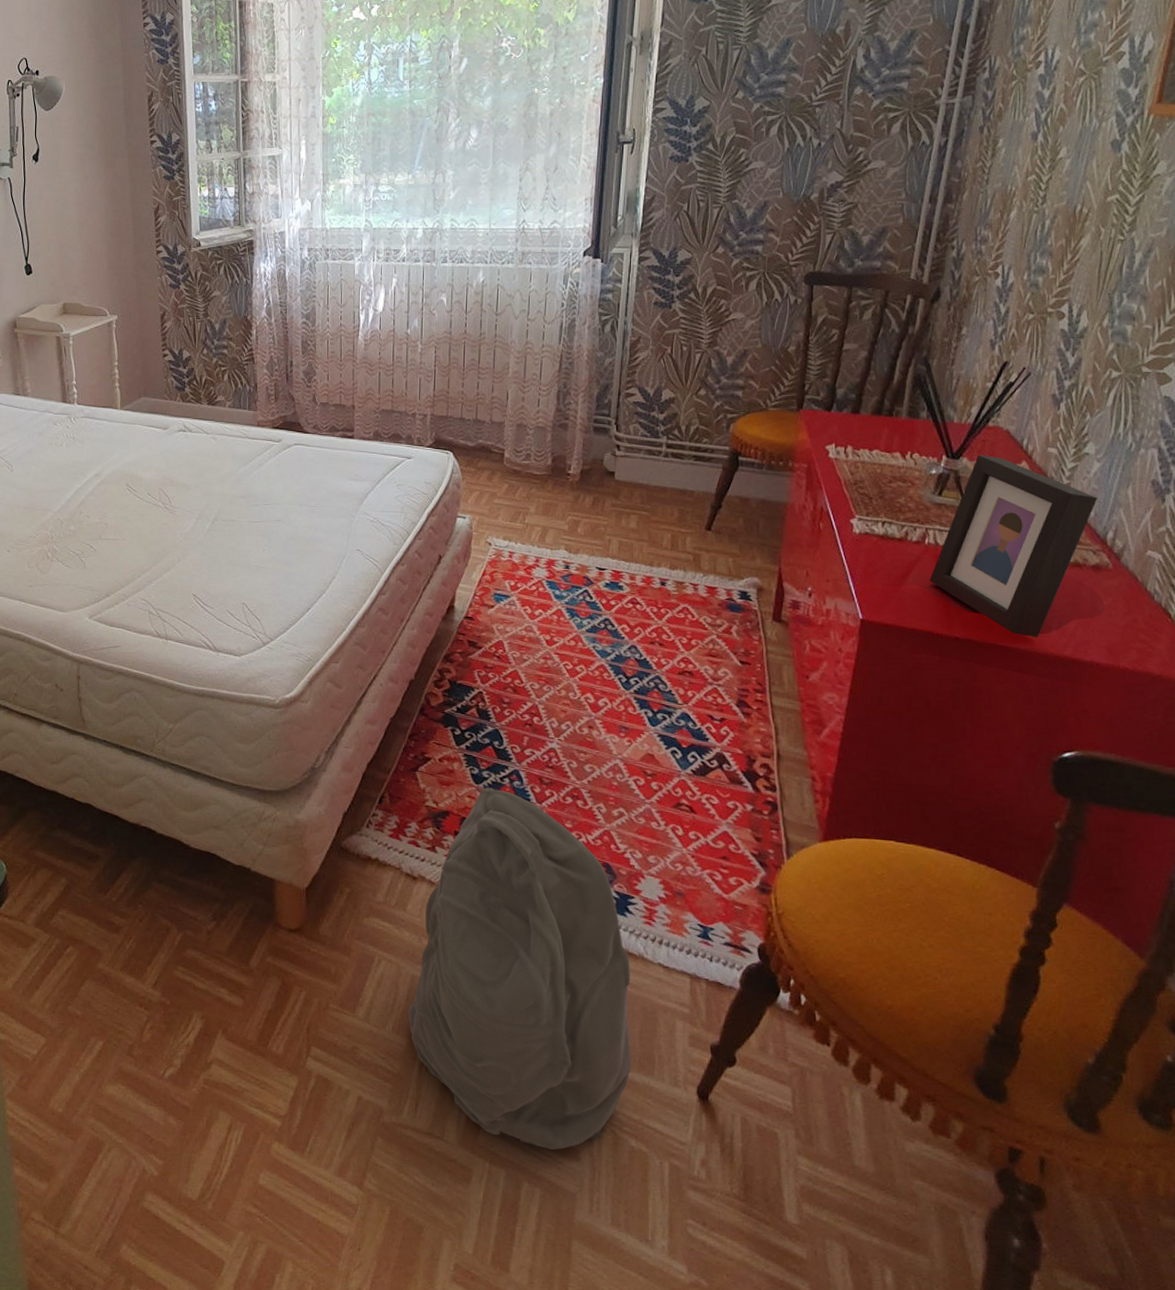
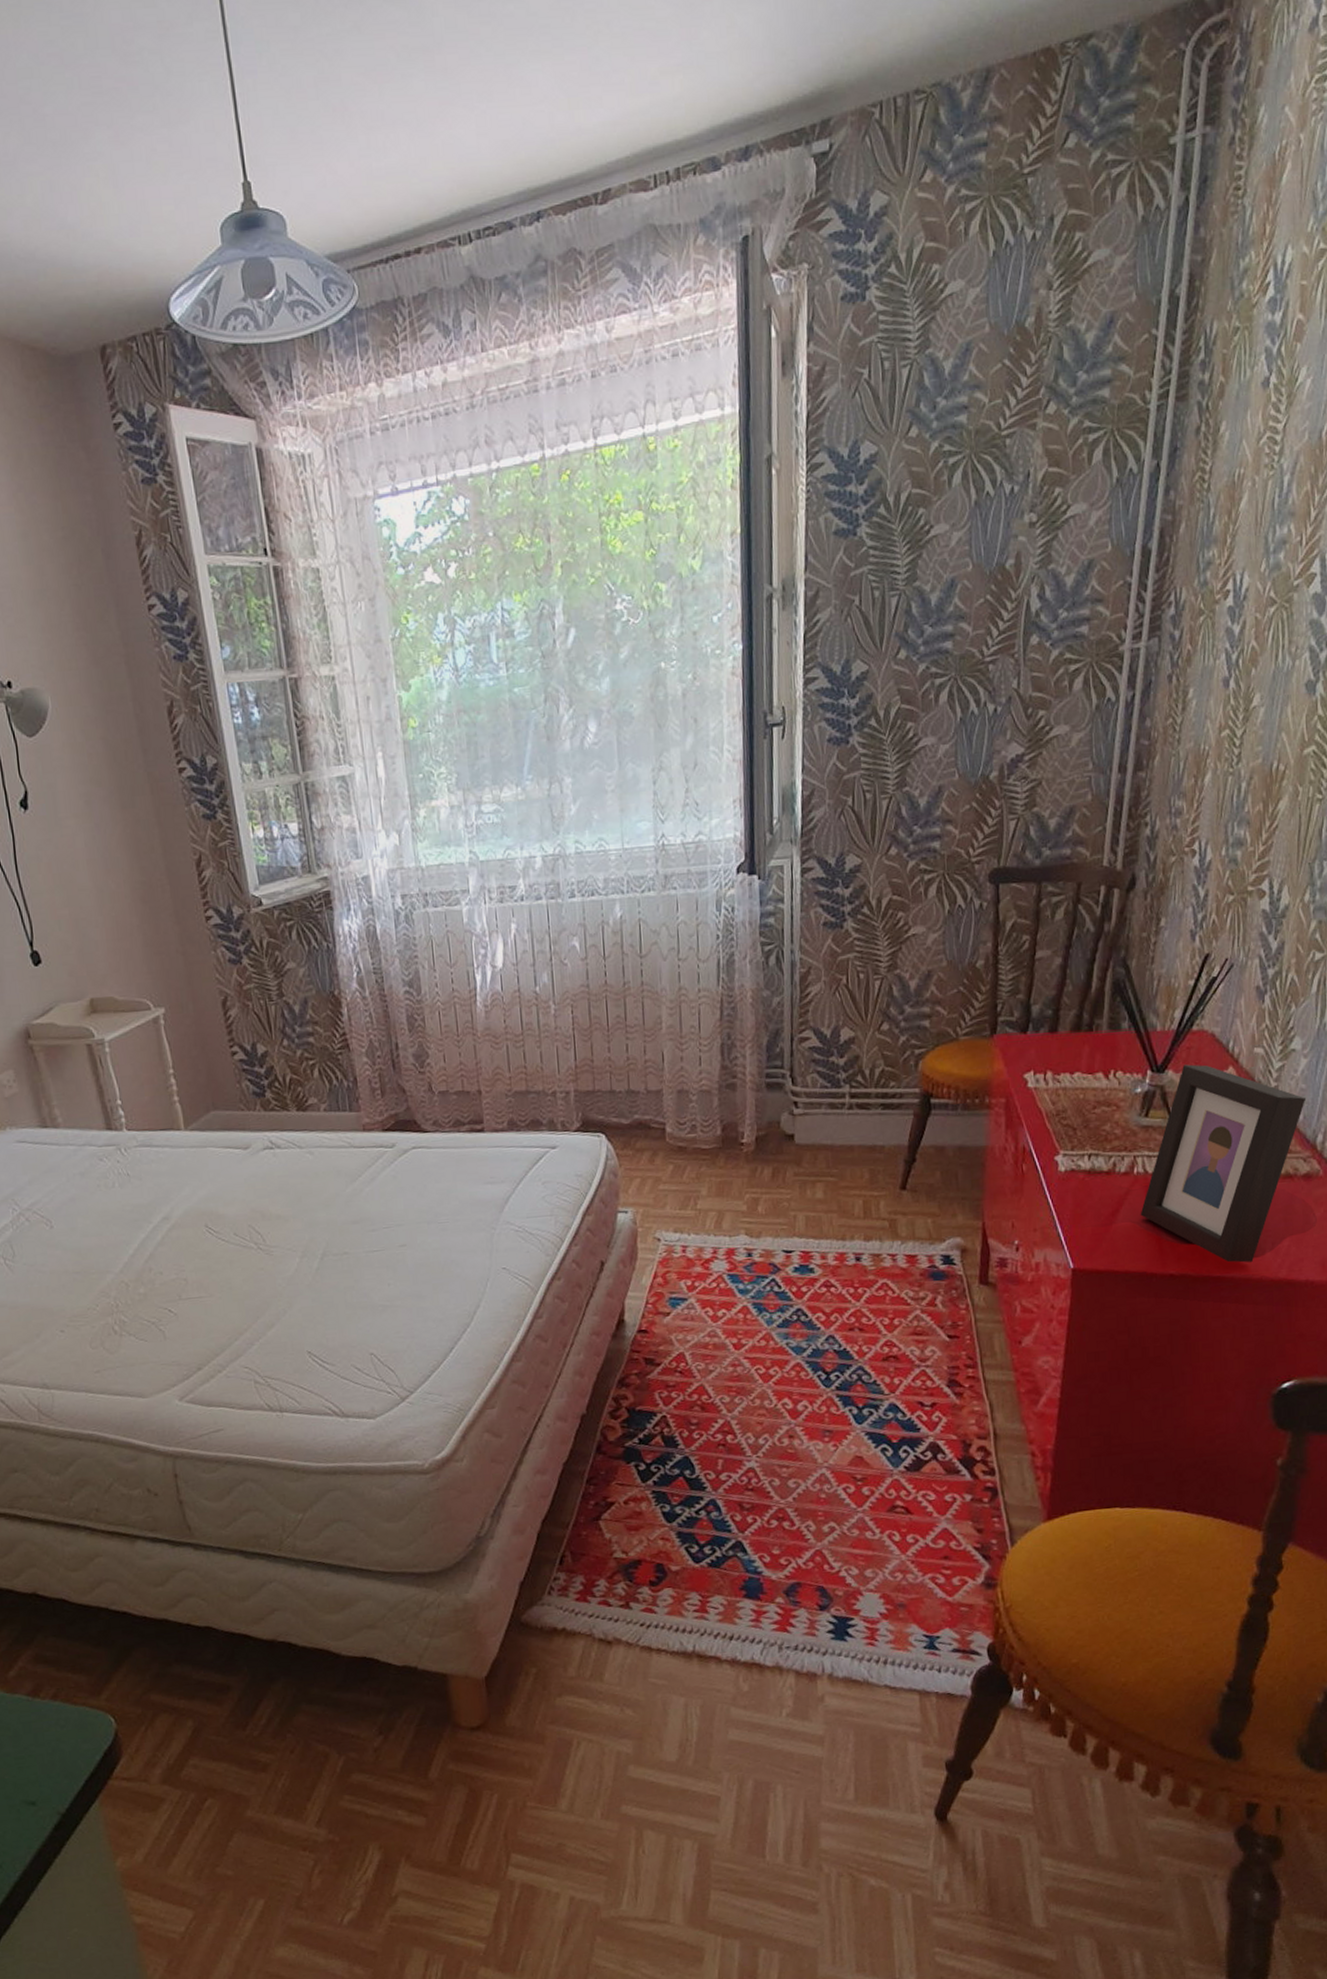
backpack: present [408,787,631,1150] -> none [617,1524,865,1909]

